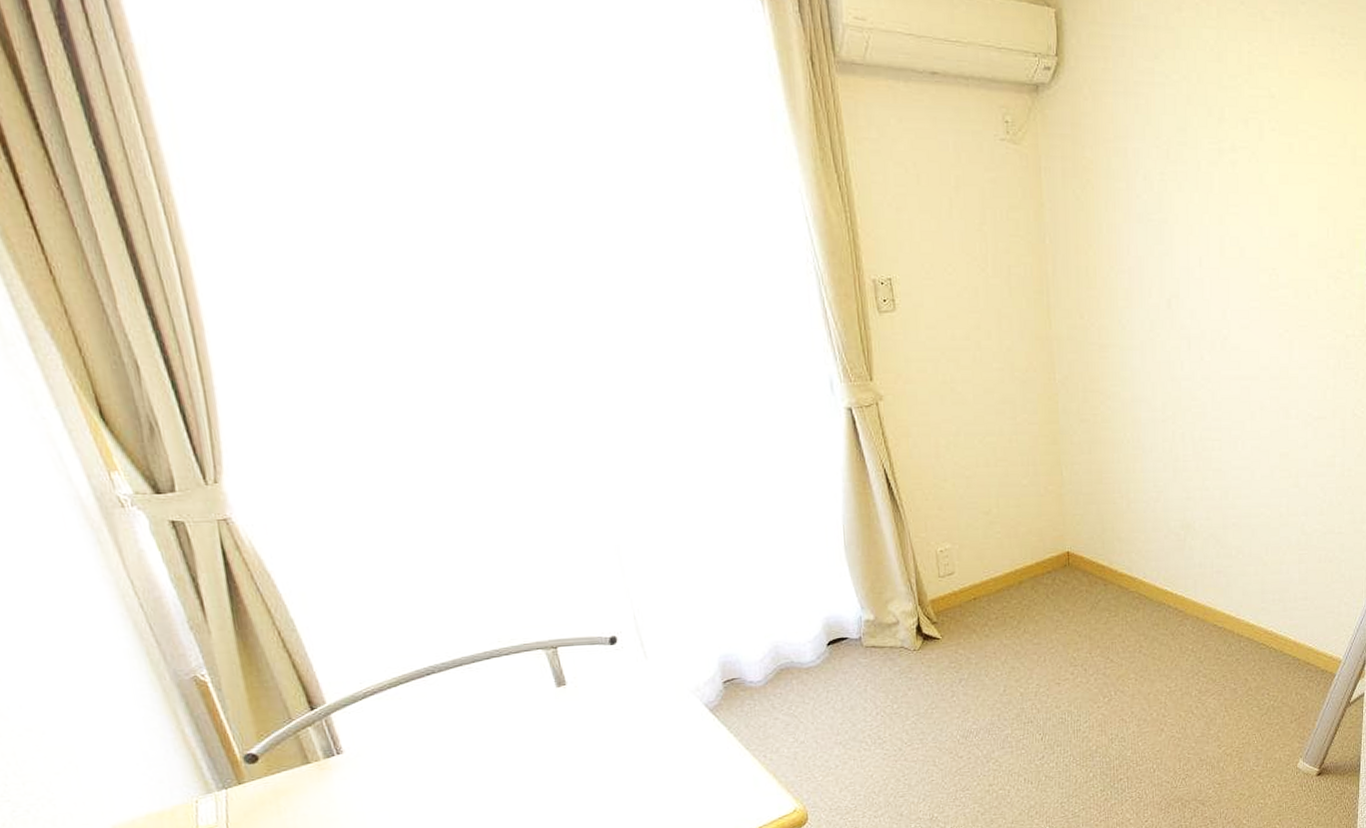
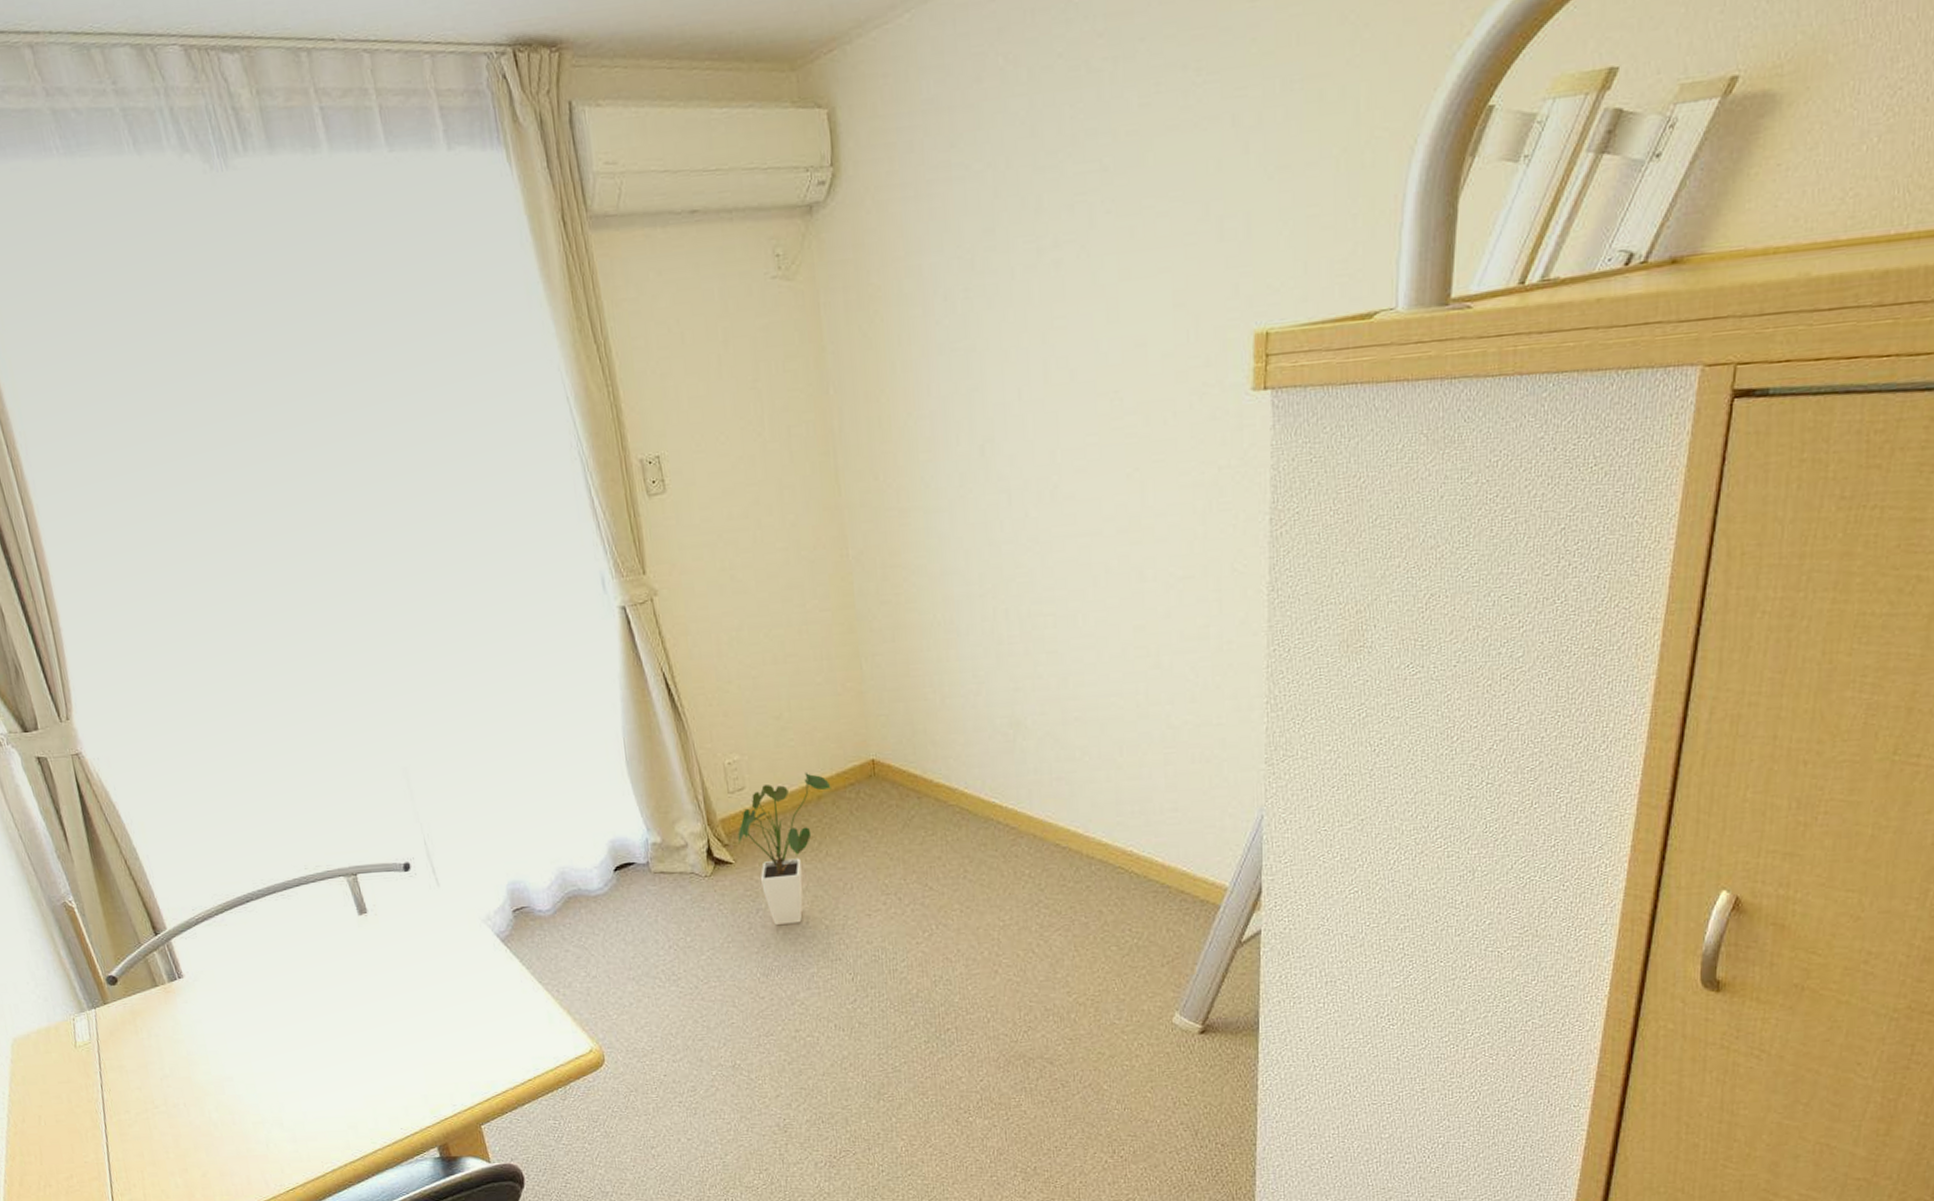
house plant: none [945,560,1031,694] -> present [737,771,831,926]

